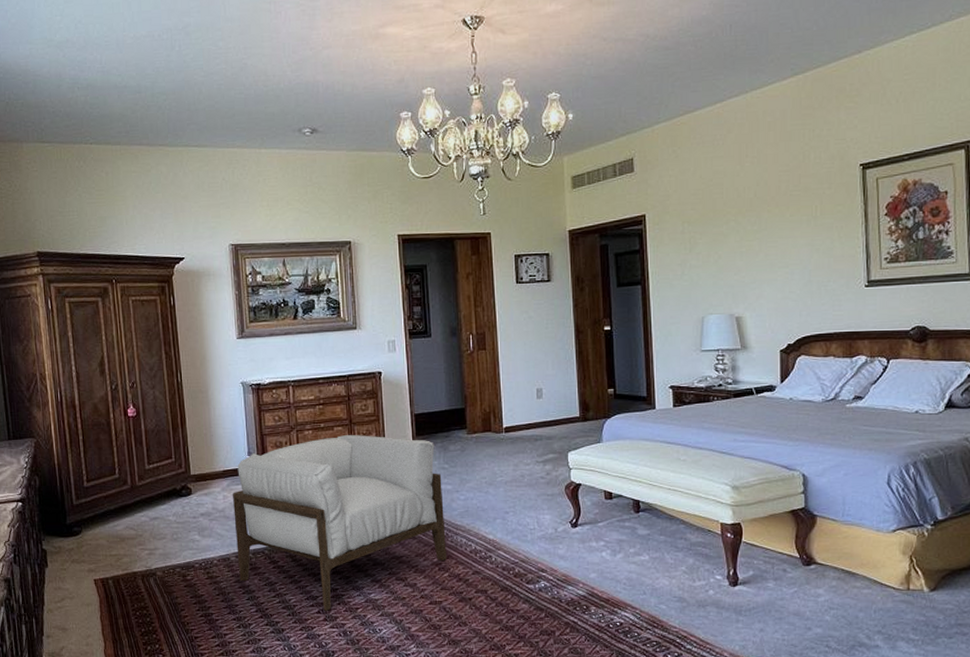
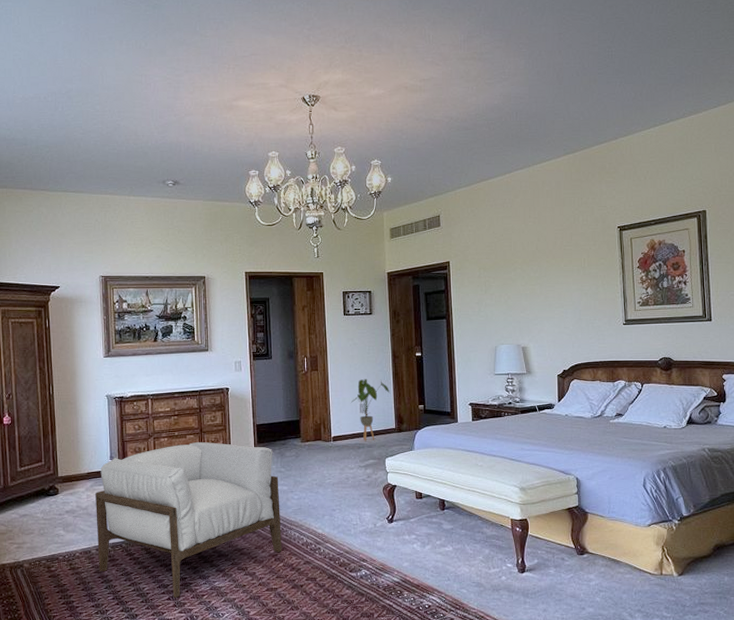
house plant: none [526,358,573,432] -> present [351,378,391,441]

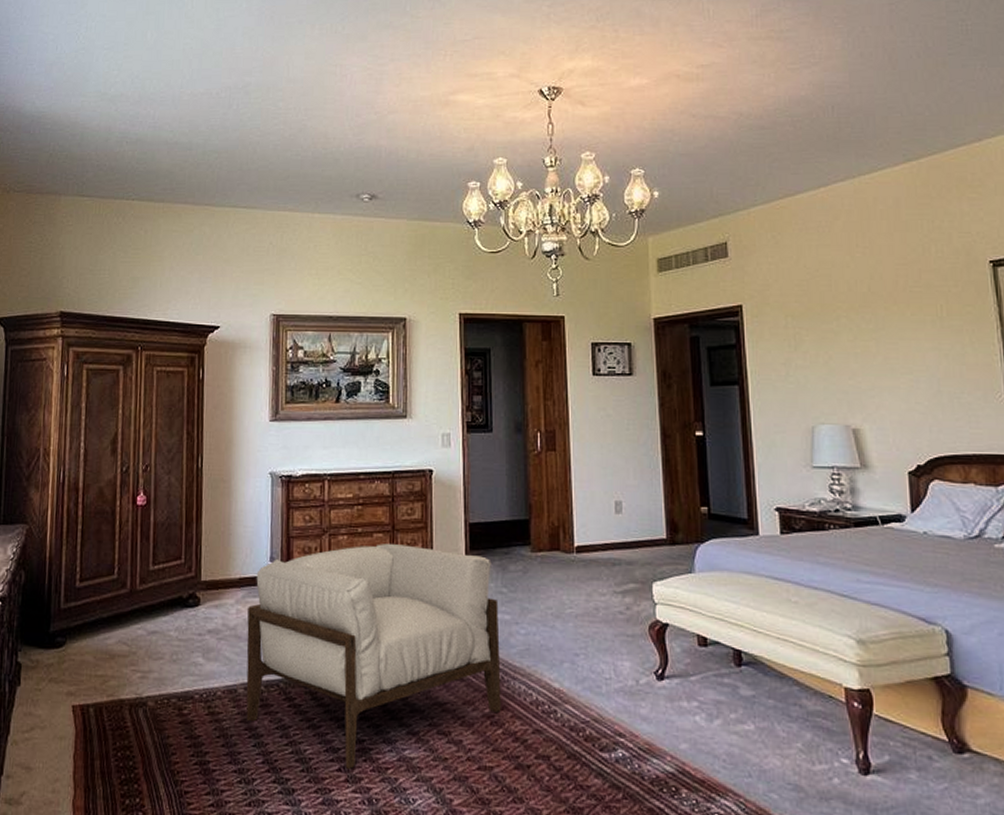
house plant: present [351,378,391,441] -> none [603,464,659,555]

